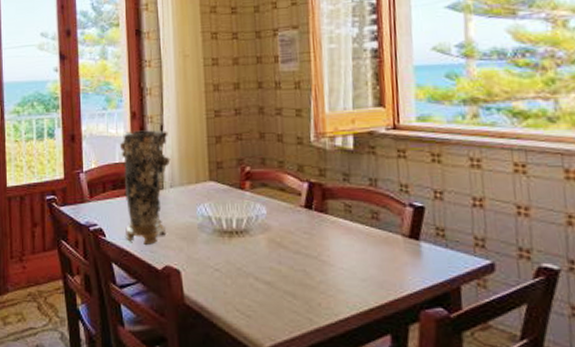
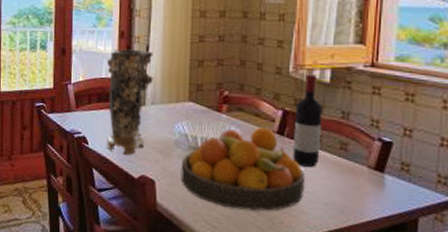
fruit bowl: none [207,201,340,294] -> present [181,126,306,211]
wine bottle: none [321,142,352,242] -> present [293,74,323,167]

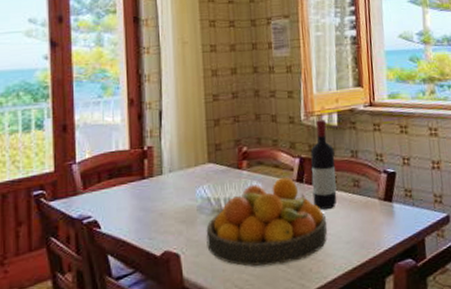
decorative vase: present [106,49,154,155] -> none [116,116,170,232]

